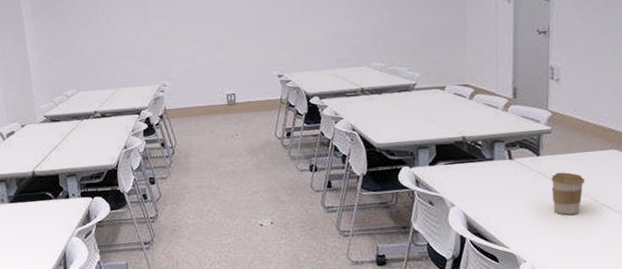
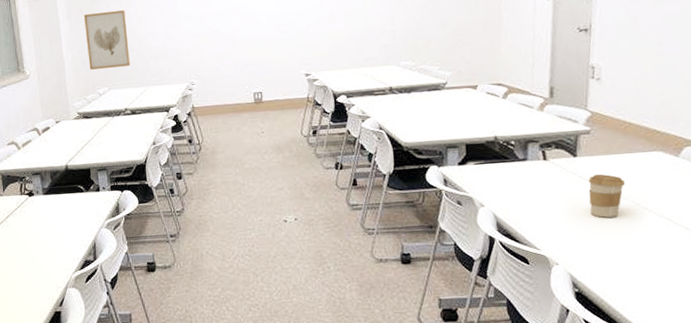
wall art: none [49,9,99,71] -> present [84,10,130,70]

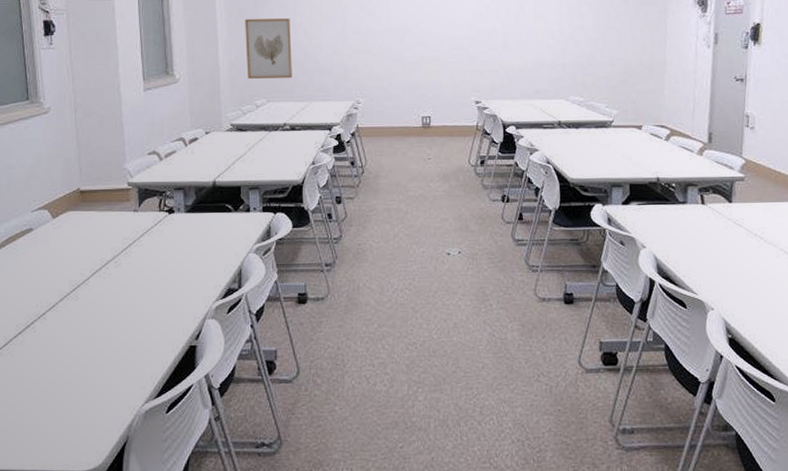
coffee cup: present [588,173,625,218] -> none [742,220,775,264]

